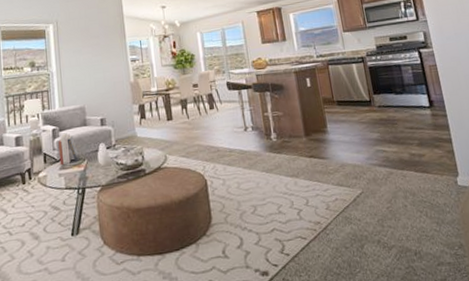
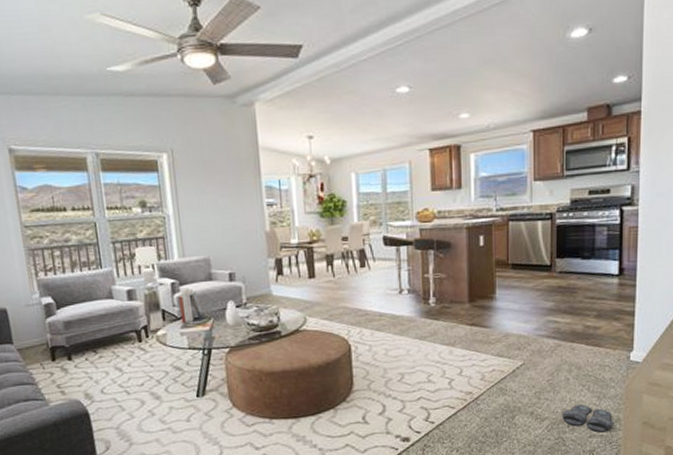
slippers: none [407,231,459,260] -> present [562,404,614,433]

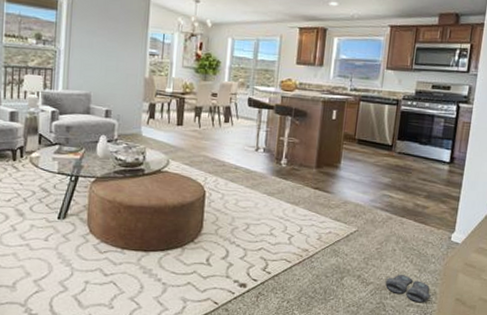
books: present [178,288,205,324] -> none [55,118,78,150]

